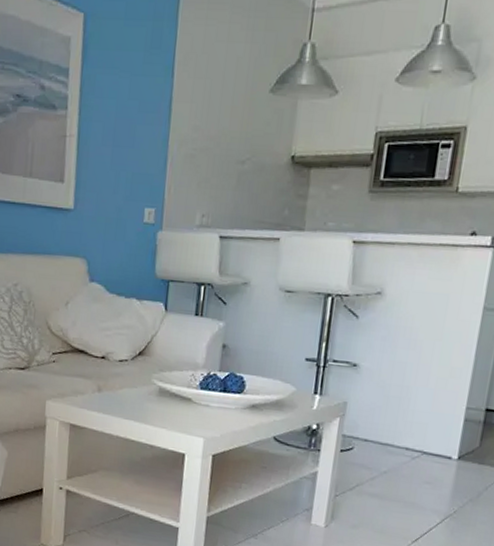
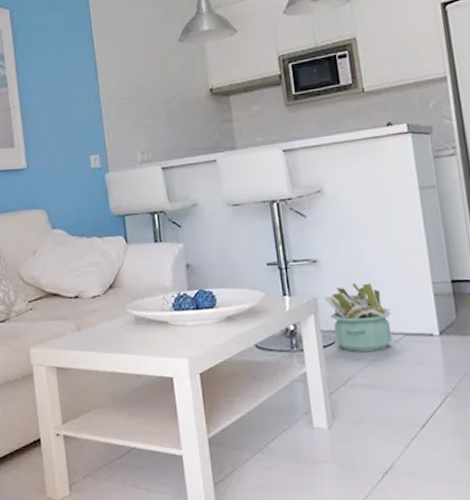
decorative plant: none [353,393,417,464] -> present [323,282,392,352]

